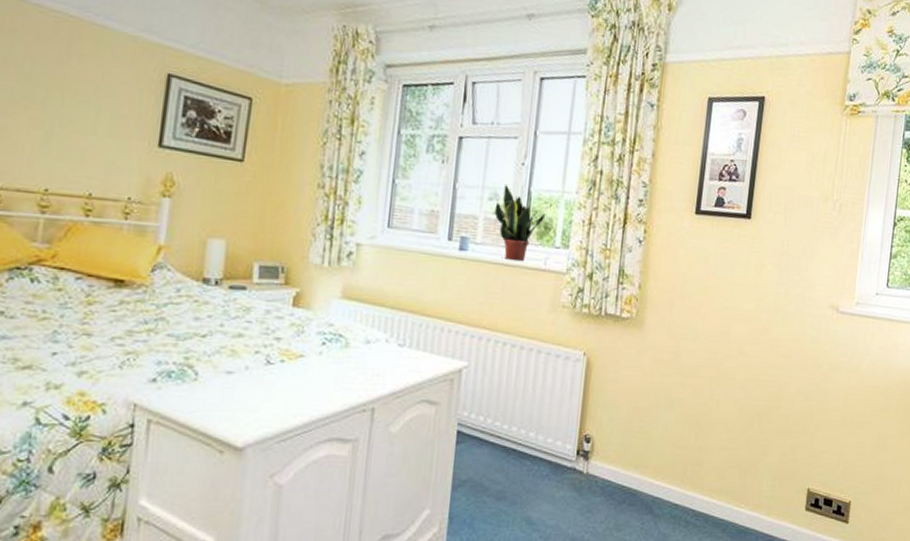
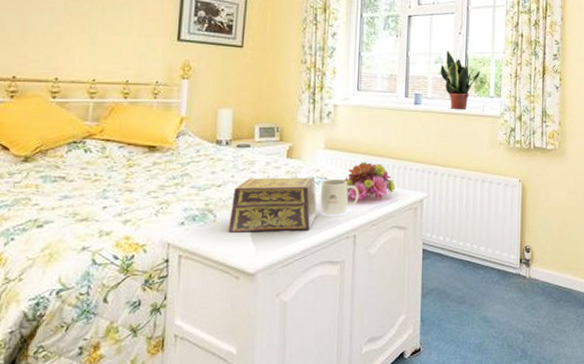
decorative box: none [213,329,328,399] -> present [229,177,317,233]
mug: none [331,336,382,383] -> present [320,178,359,216]
flower bouquet: none [363,317,428,367] -> present [344,161,395,202]

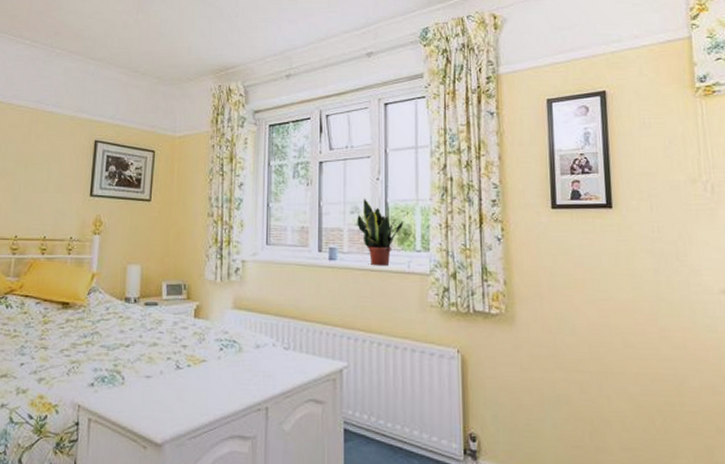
decorative box: present [229,177,317,233] -> none [137,339,226,399]
mug: present [320,178,359,216] -> none [229,342,271,384]
flower bouquet: present [344,161,395,202] -> none [254,323,311,369]

